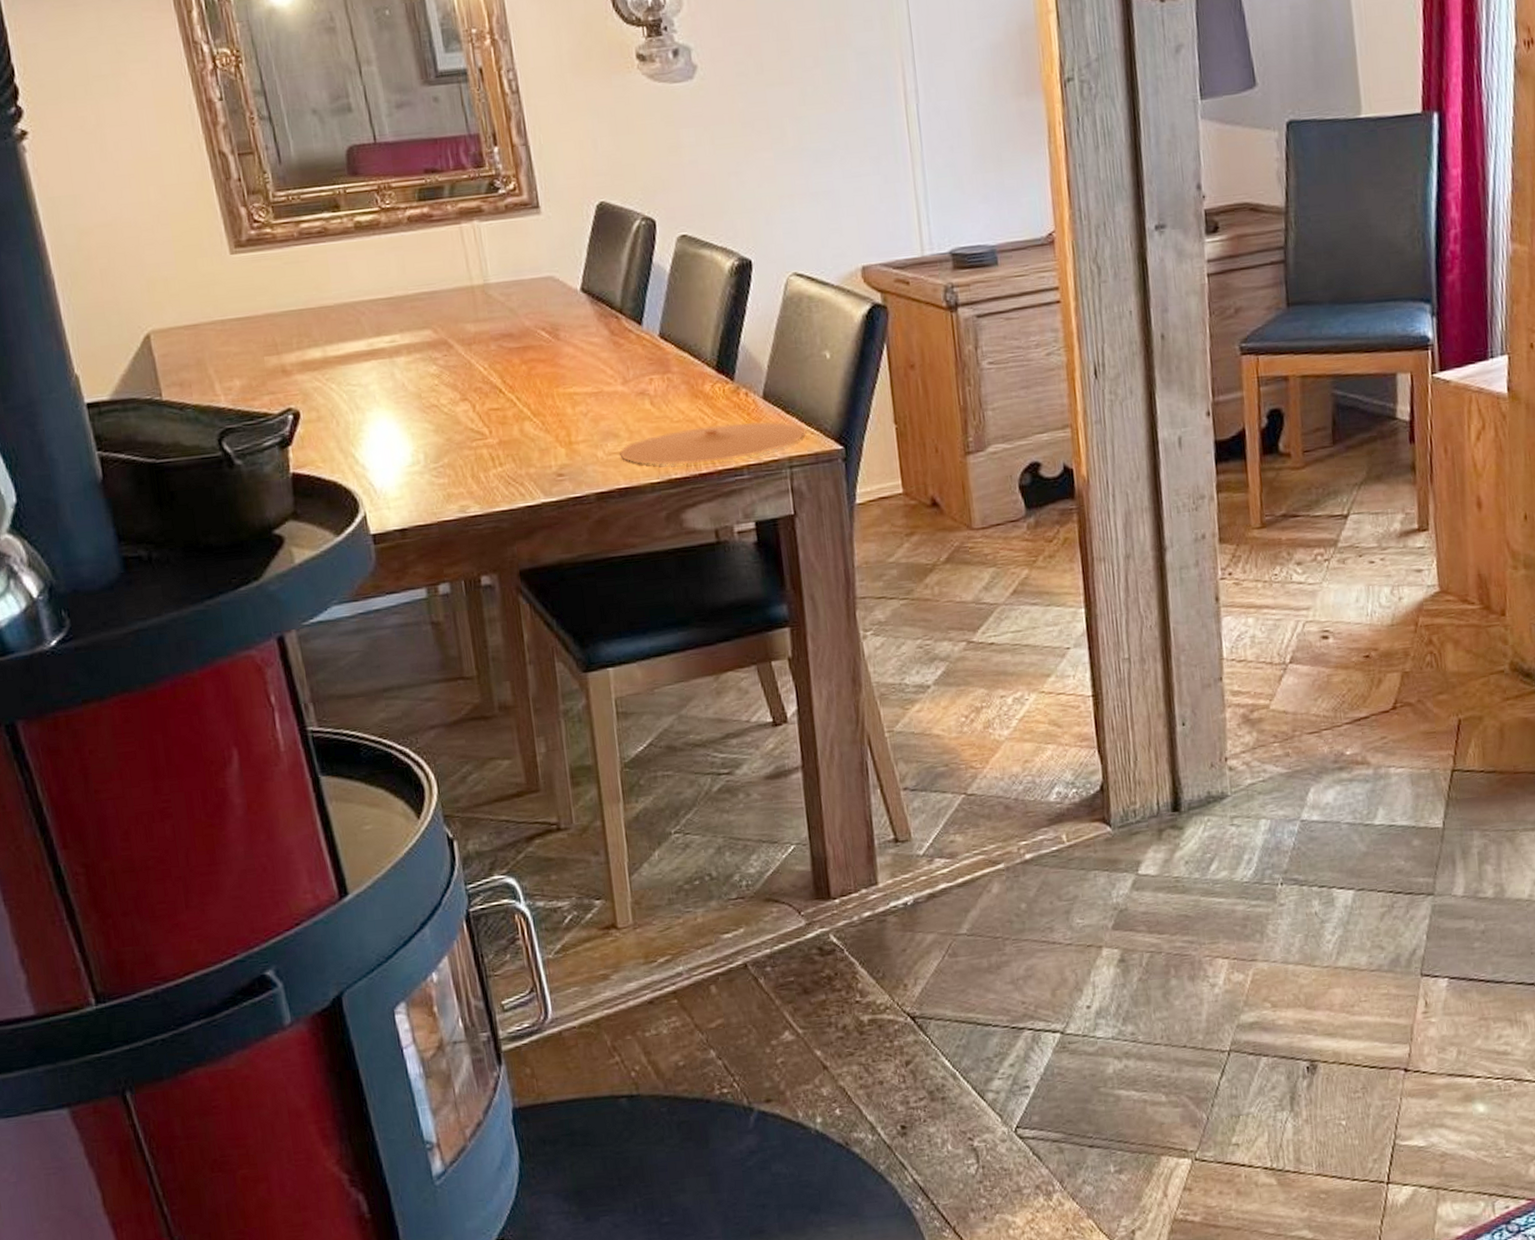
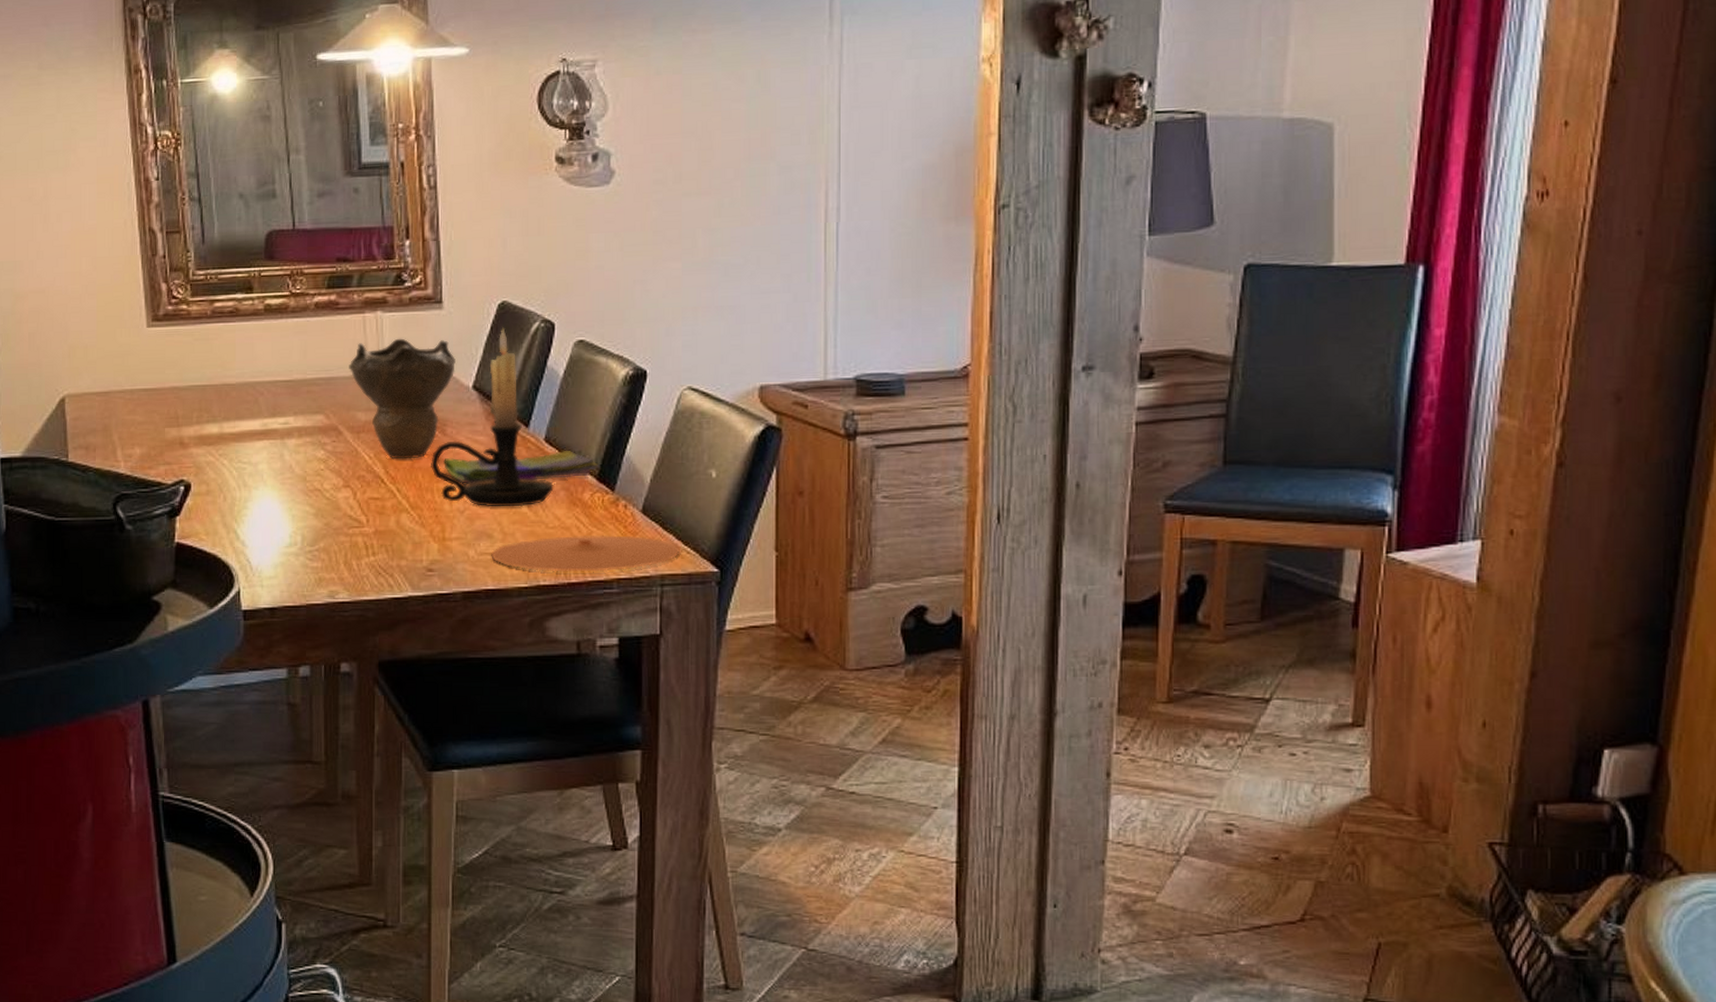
decorative bowl: none [451,244,561,369] -> present [349,338,455,460]
candle holder: none [548,228,674,407] -> present [431,327,554,507]
dish towel: none [560,344,716,387] -> present [444,451,599,484]

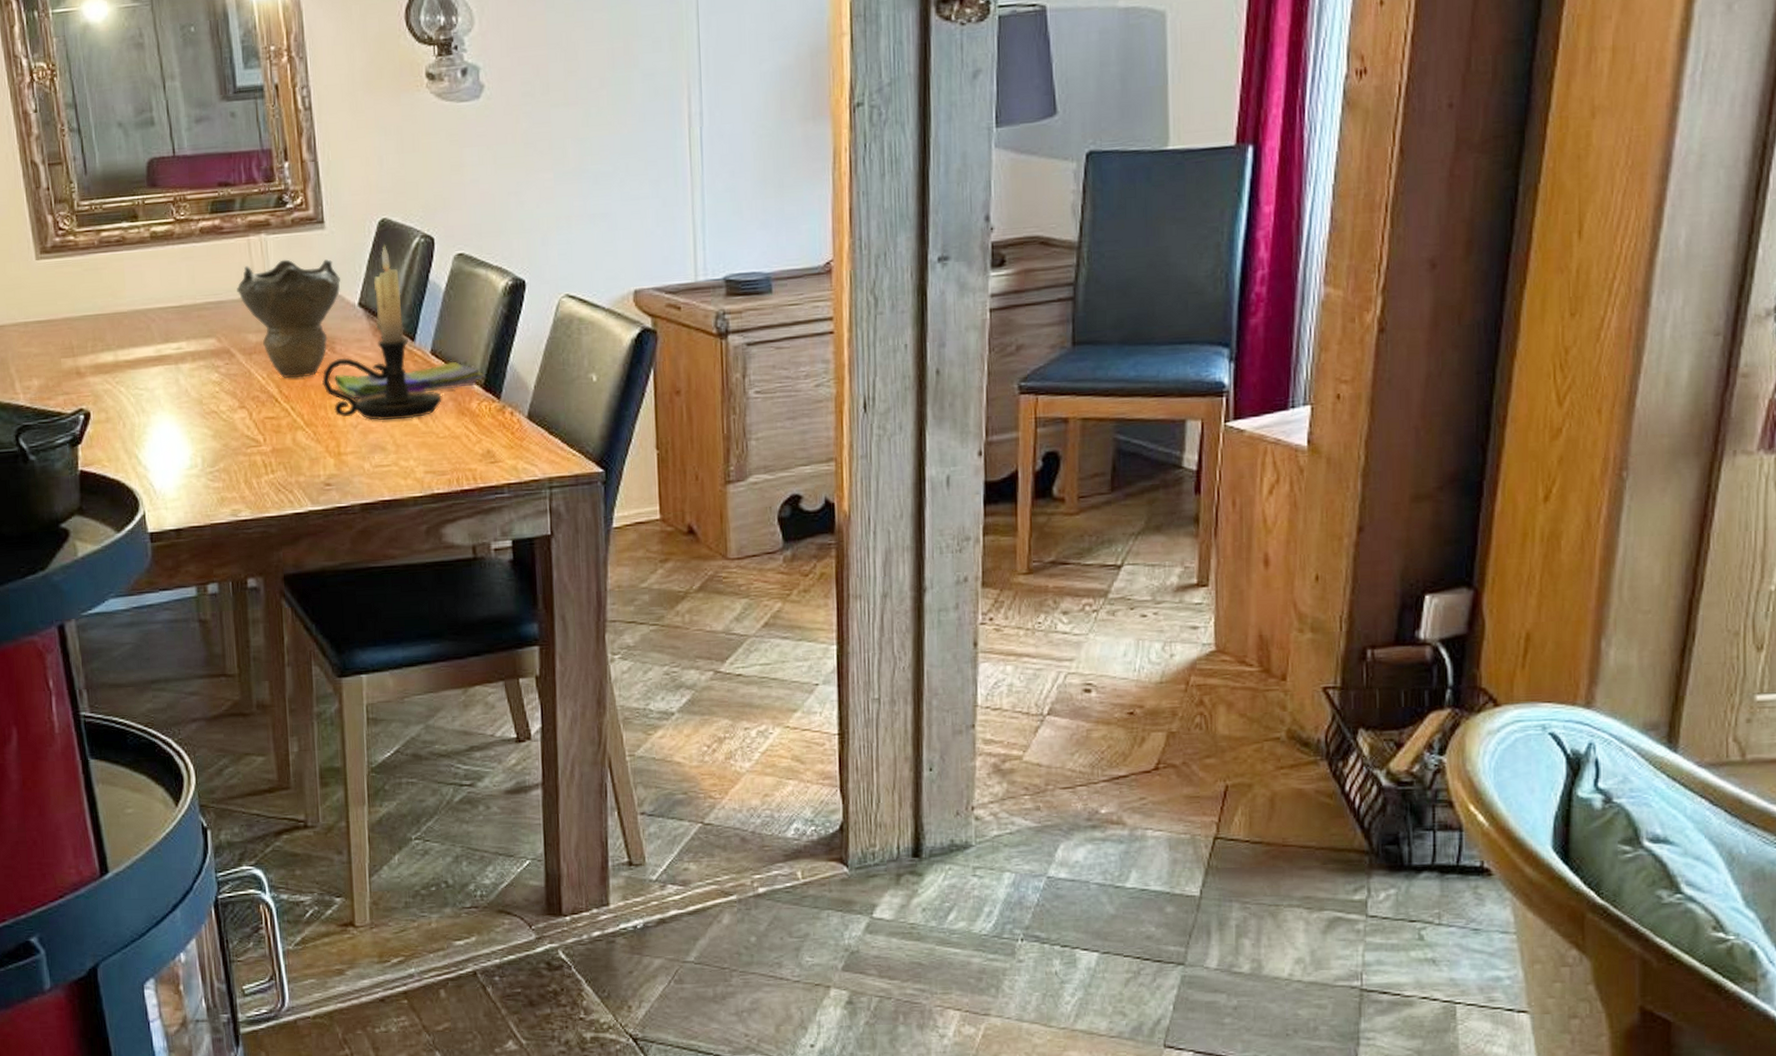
plate: present [491,535,680,572] -> none [386,441,566,480]

